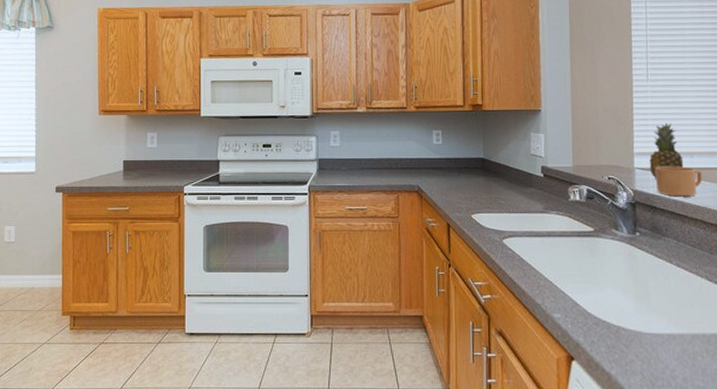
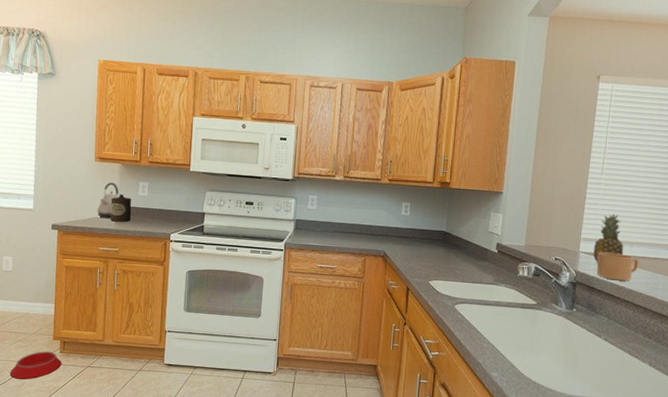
pet bowl: none [16,329,72,364] -> present [10,351,62,380]
kettle: none [103,136,126,176] -> present [96,182,119,219]
canister: none [118,147,141,178] -> present [110,194,132,222]

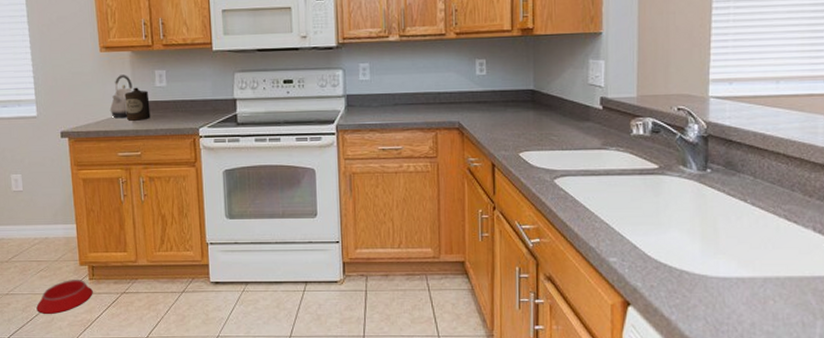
fruit: present [593,214,624,263] -> none [728,44,768,109]
mug: present [597,252,639,281] -> none [734,94,789,128]

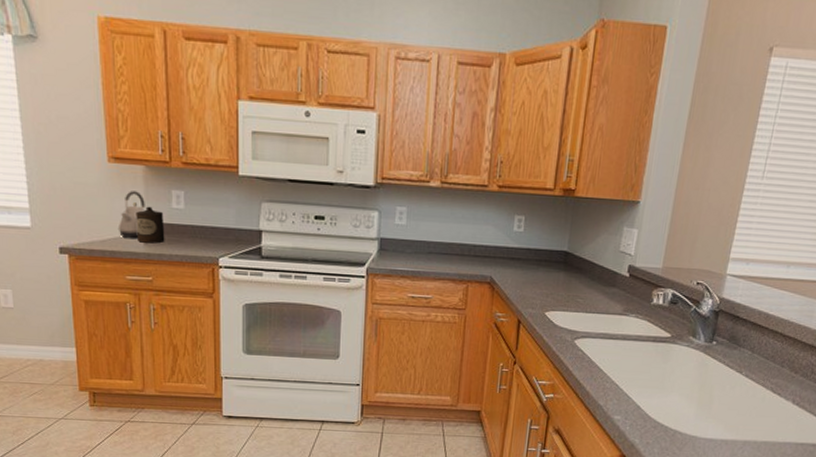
pet bowl: present [36,280,93,314] -> none [29,405,94,439]

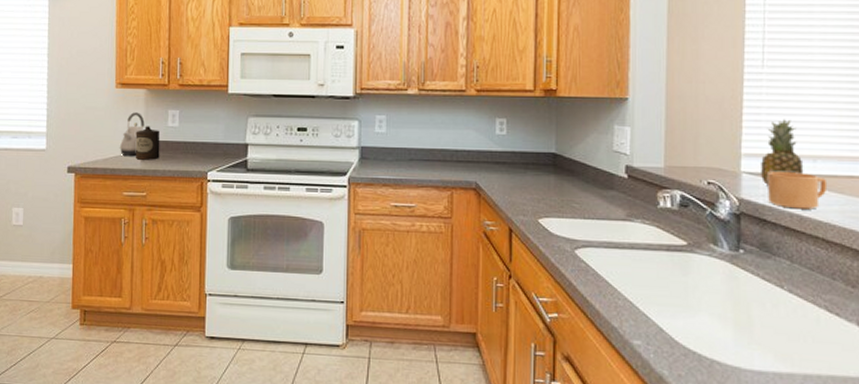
fruit: none [742,228,780,288] -> present [761,119,804,187]
mug: none [744,275,795,309] -> present [768,172,828,210]

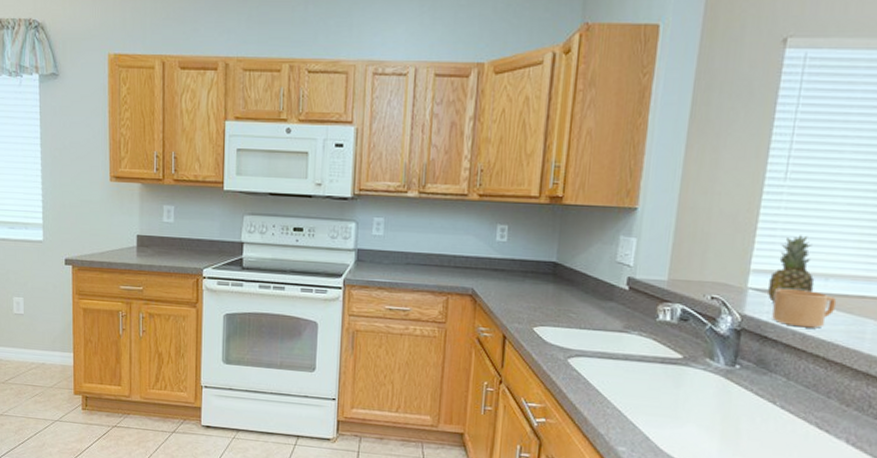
kettle: present [119,112,145,157] -> none [115,207,140,252]
canister: present [135,126,160,160] -> none [131,221,156,255]

